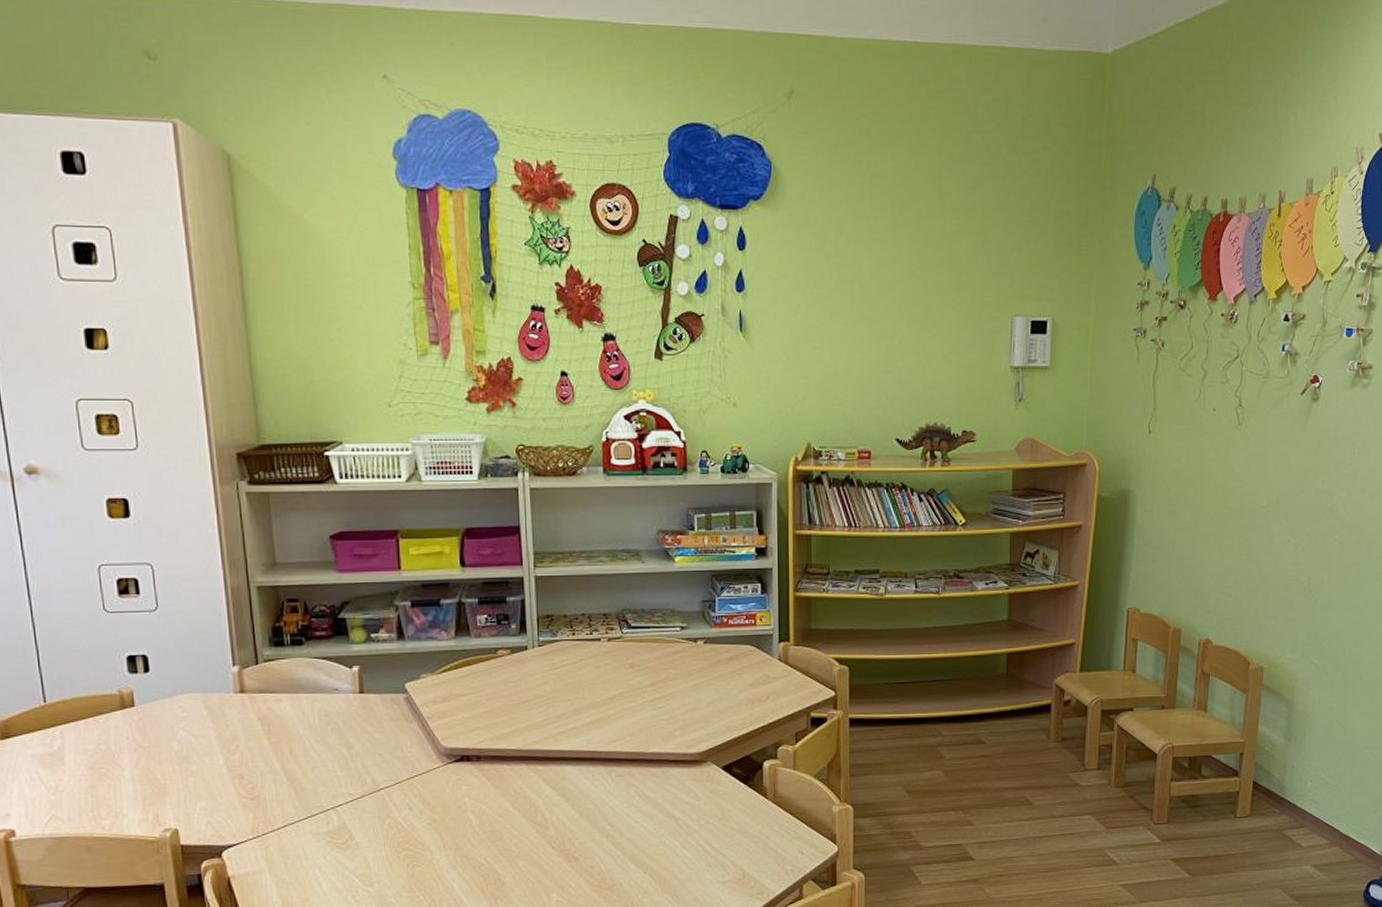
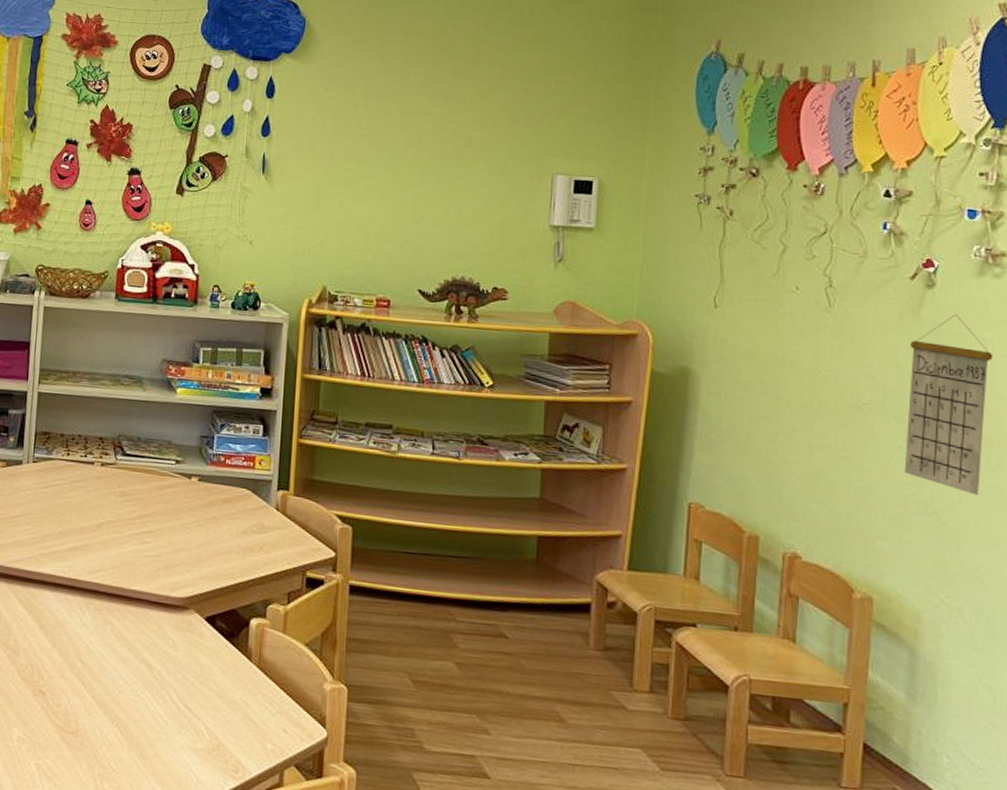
calendar: none [1290,422,1358,574] -> present [904,313,993,495]

